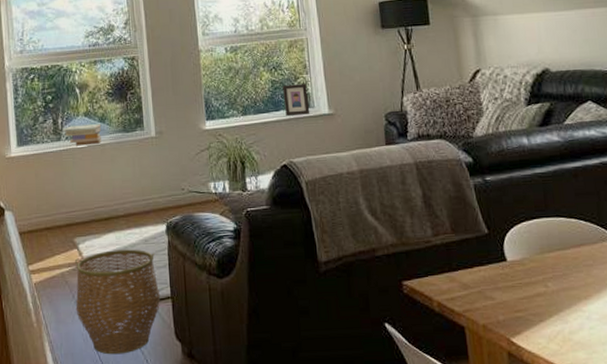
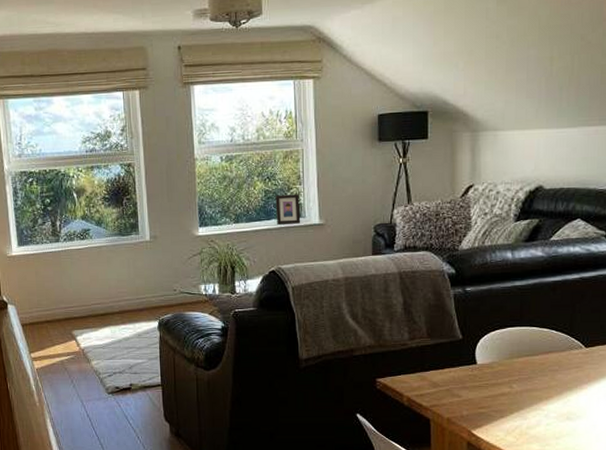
books: present [62,124,102,146] -> none [61,227,99,248]
basket: present [74,249,161,355] -> none [73,342,152,431]

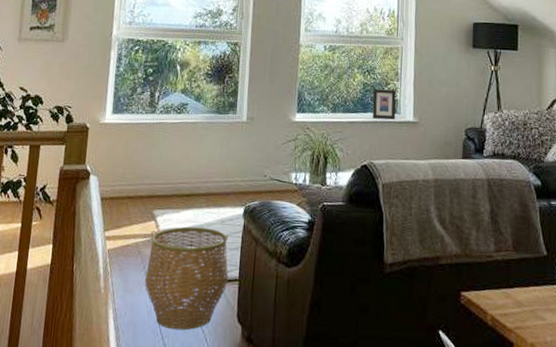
basket: none [73,342,152,431] -> present [144,226,229,330]

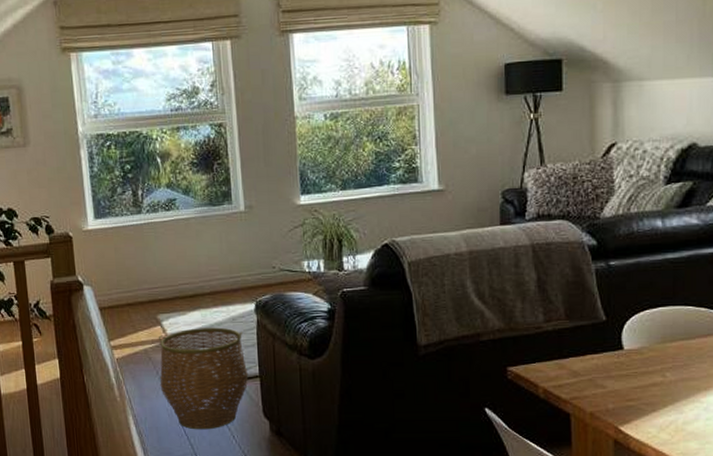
picture frame: present [372,88,396,120] -> none [387,156,418,192]

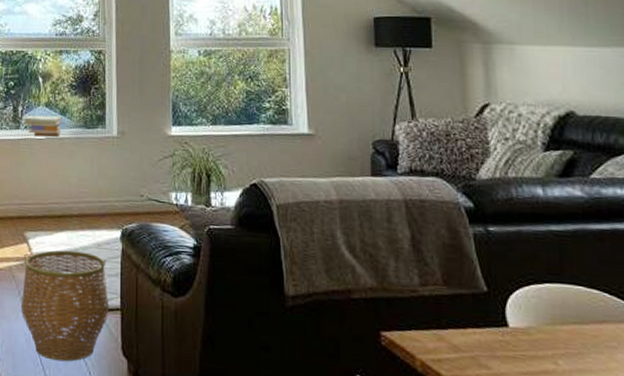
books: none [143,196,186,220] -> present [22,115,62,138]

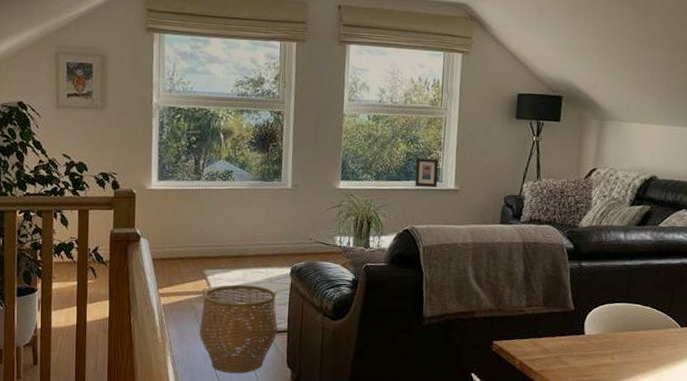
books: present [22,115,62,138] -> none [203,168,241,189]
picture frame: none [258,97,287,132] -> present [415,158,439,188]

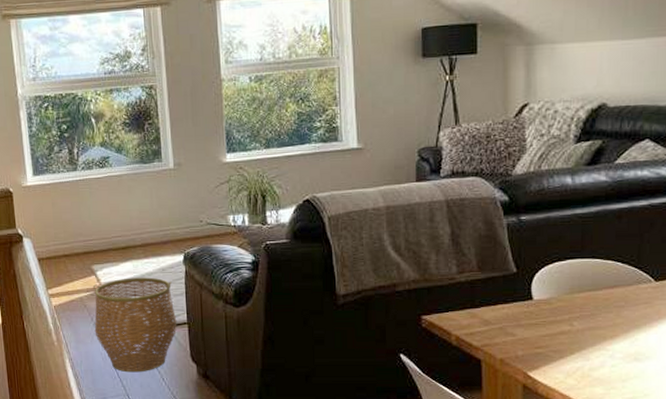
picture frame: present [415,158,439,188] -> none [309,116,338,151]

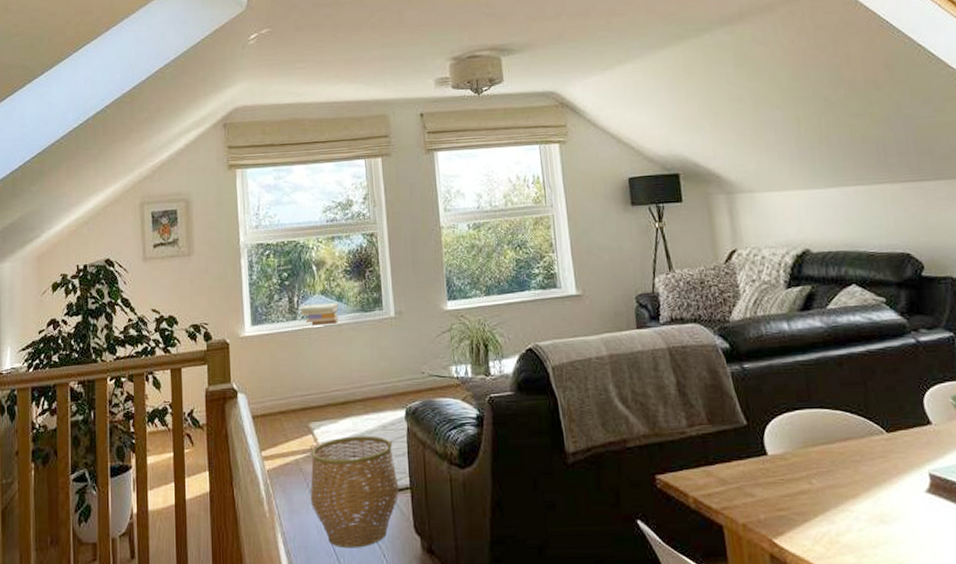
books: none [78,154,119,177] -> present [298,303,339,326]

